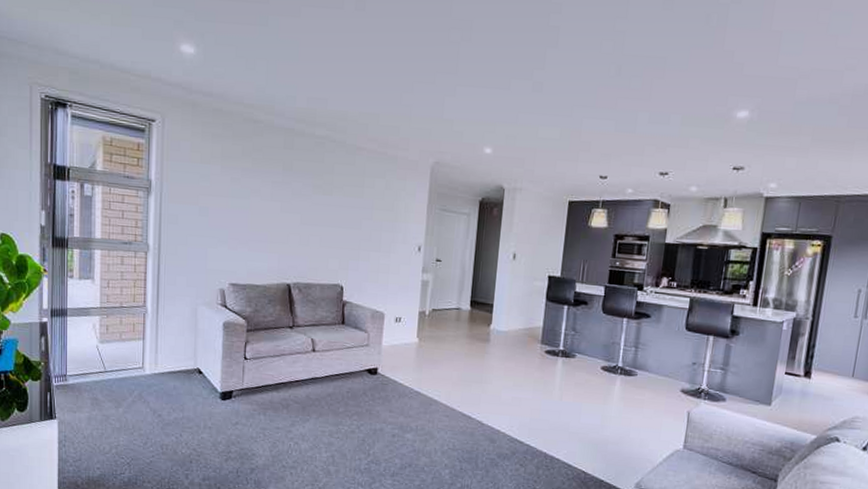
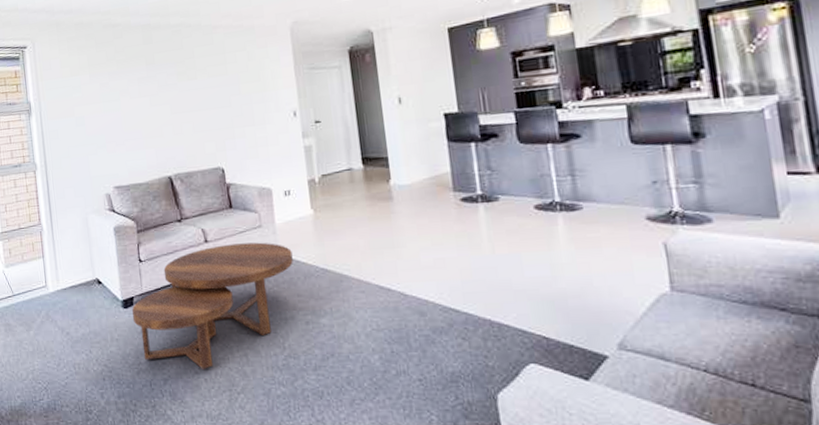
coffee table: none [229,356,392,464] -> present [131,242,293,369]

